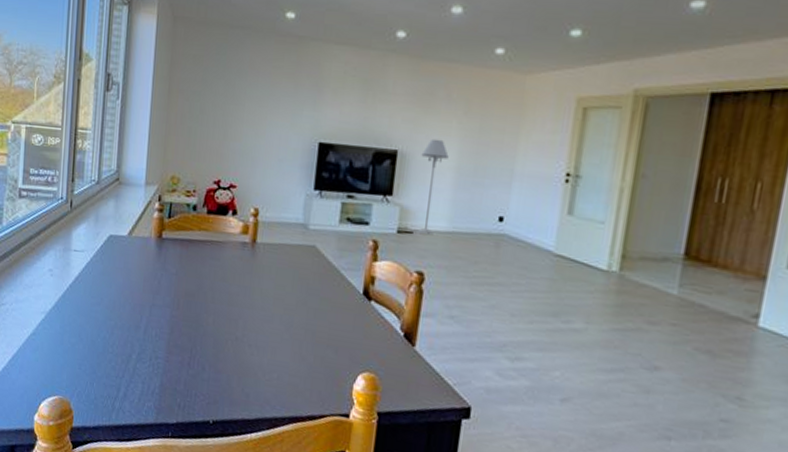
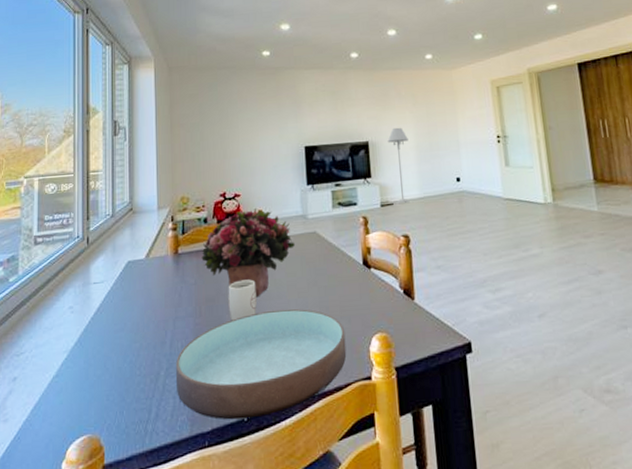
bowl: none [146,319,330,424] -> present [175,309,347,420]
bouquet: none [186,204,290,304] -> present [201,208,296,298]
mug: none [207,281,240,322] -> present [228,279,257,321]

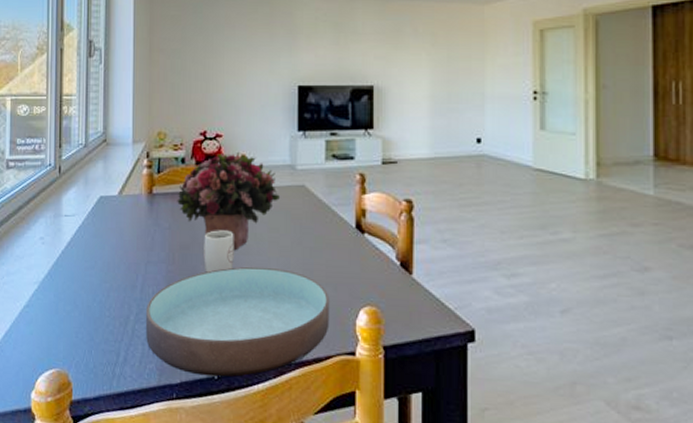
floor lamp: present [387,127,410,203] -> none [396,71,422,162]

